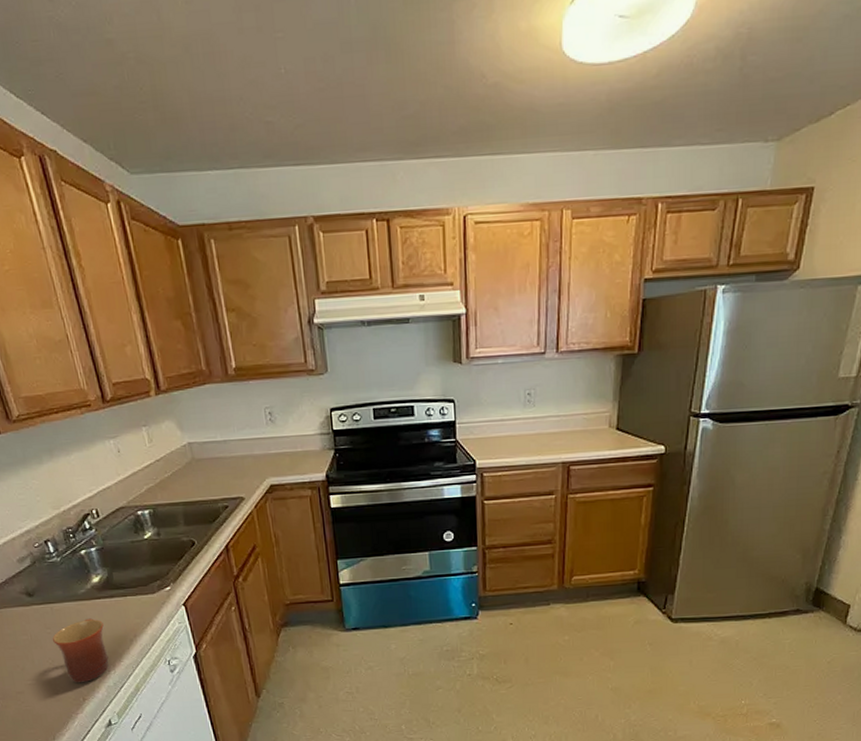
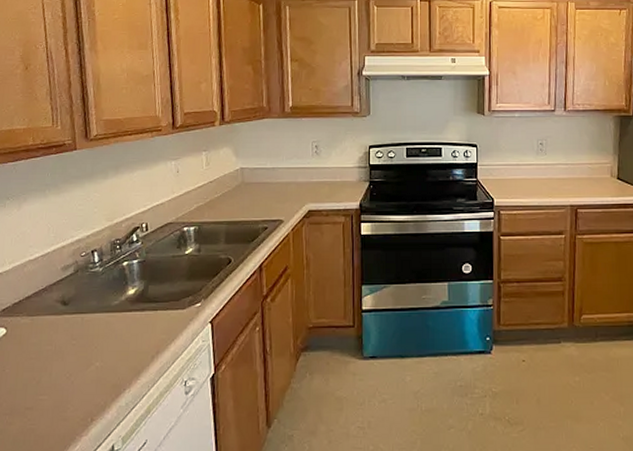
mug: present [53,618,110,683] -> none [76,331,129,401]

